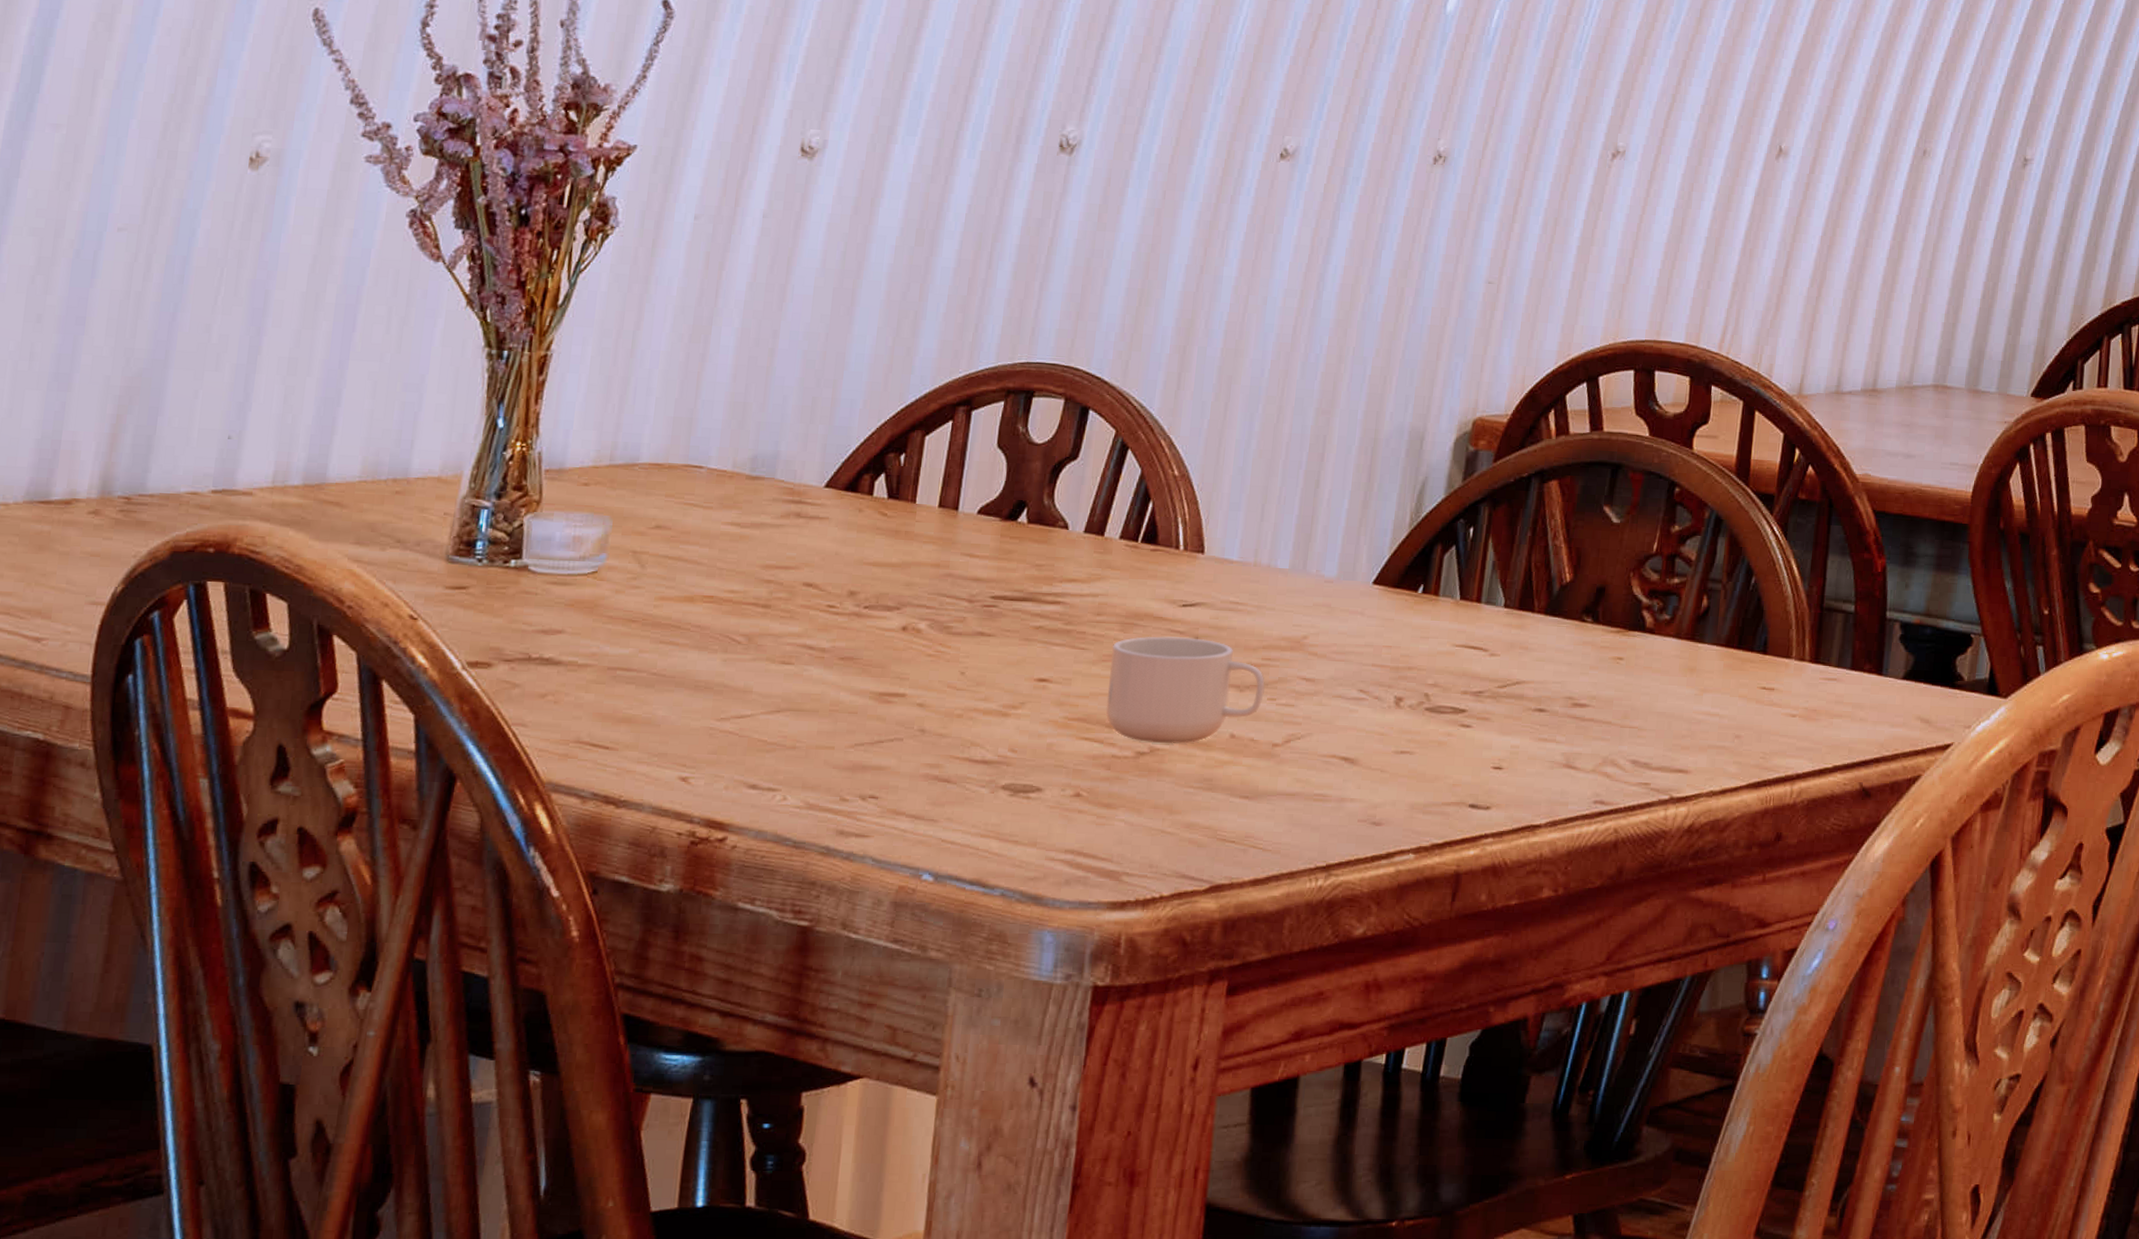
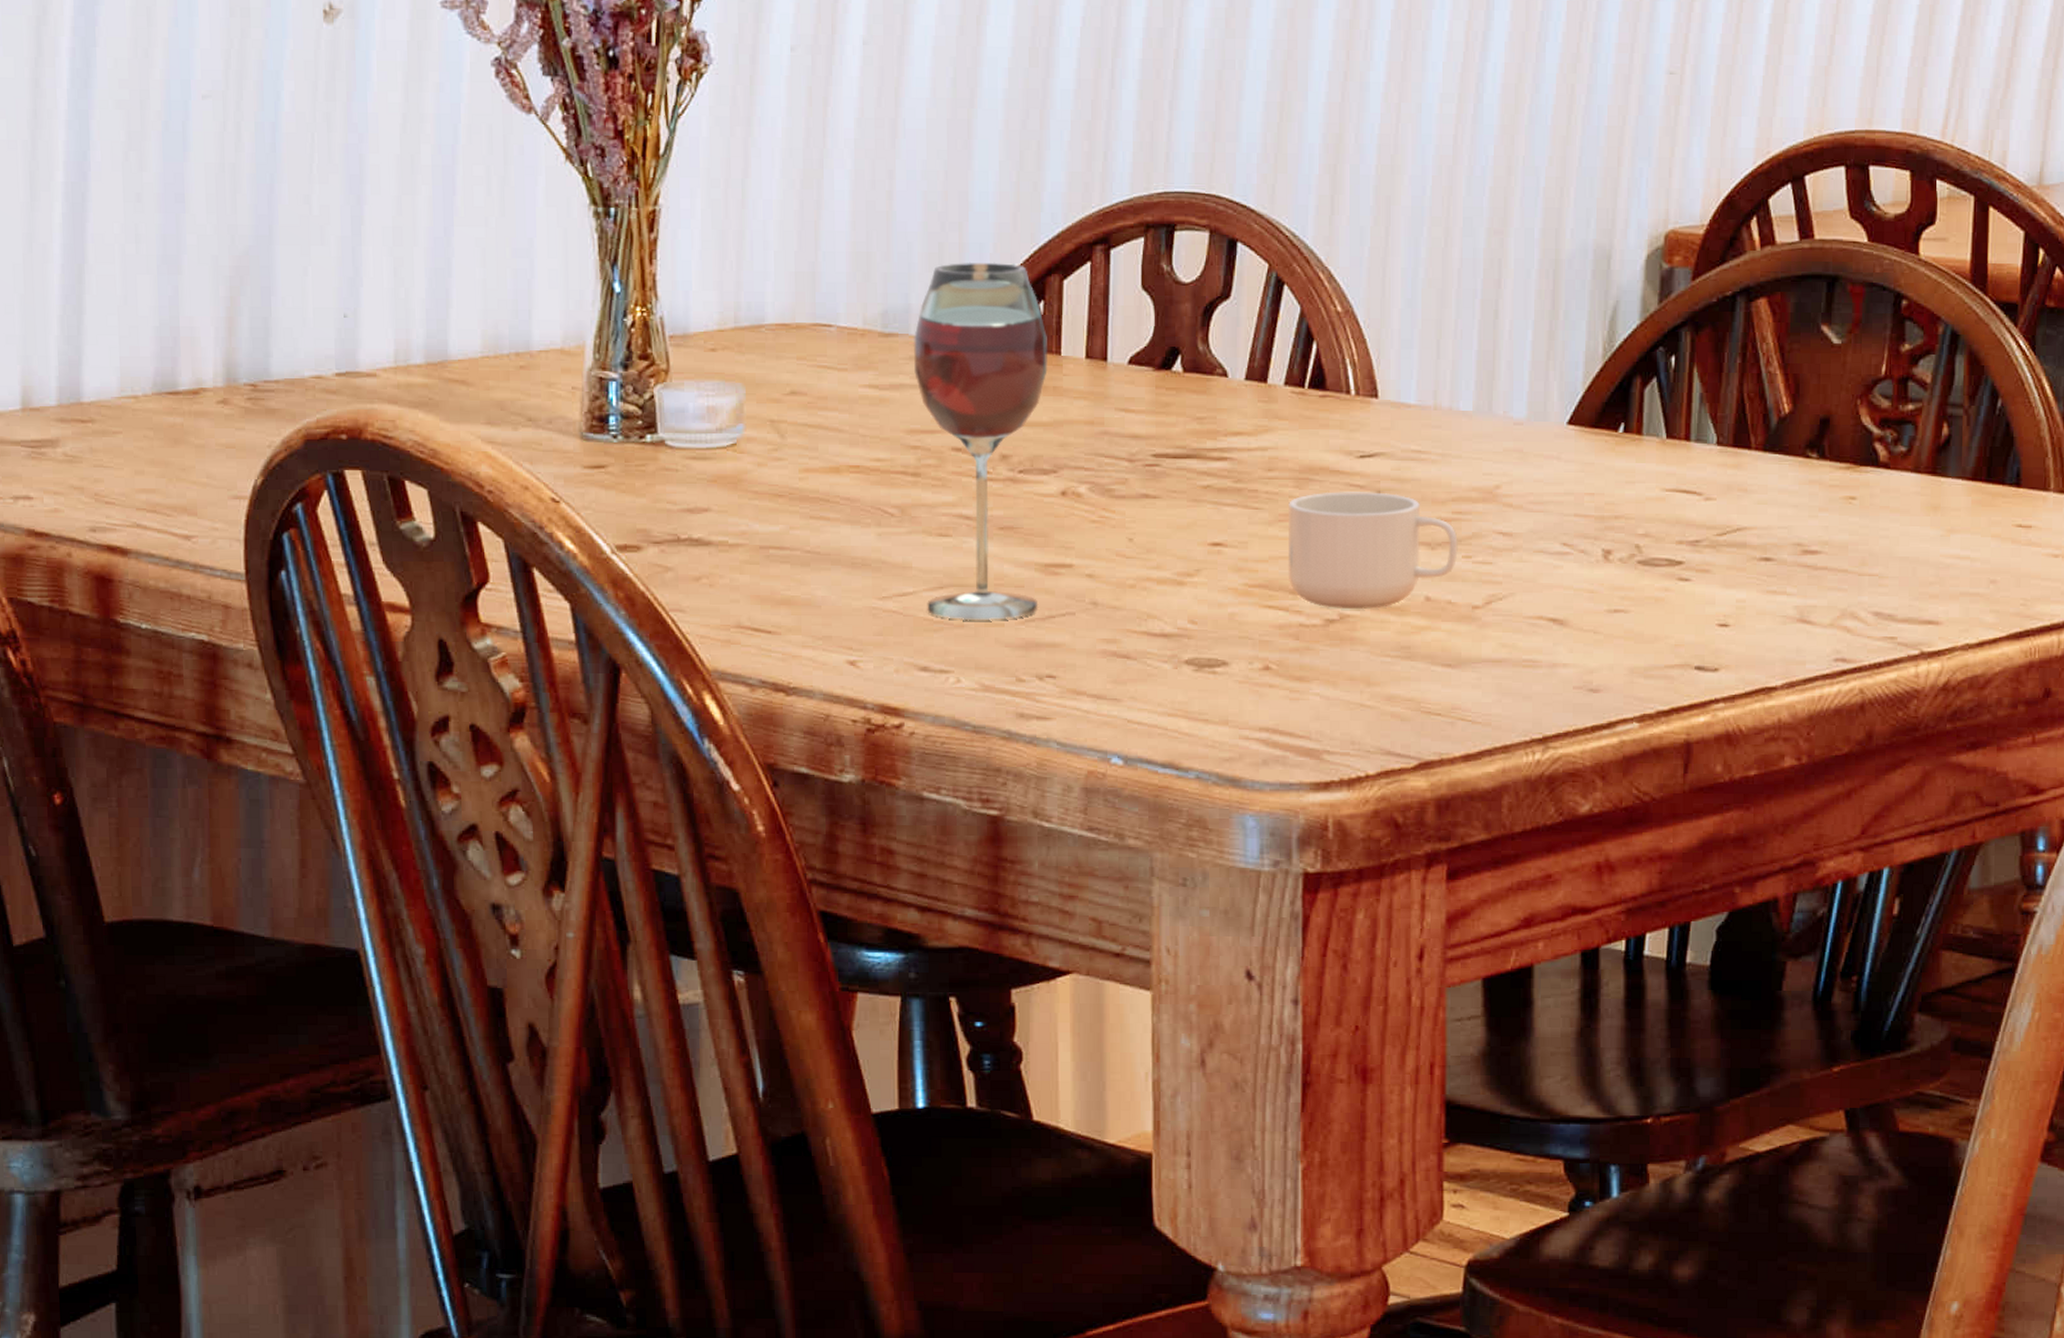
wineglass: none [762,415,905,743] -> present [913,262,1048,621]

